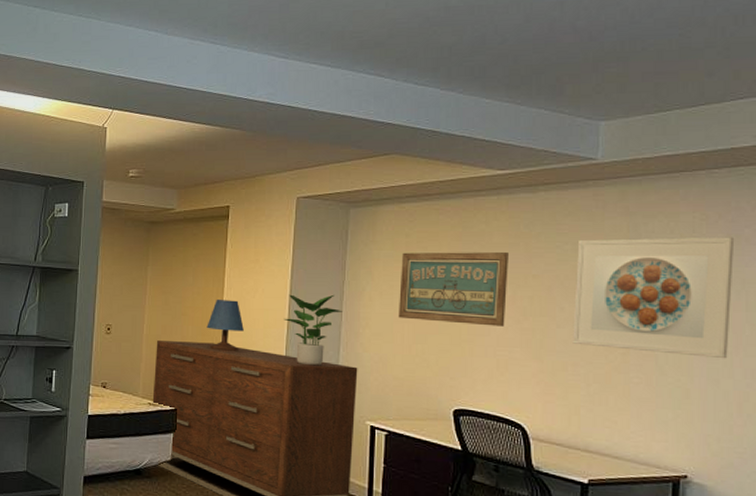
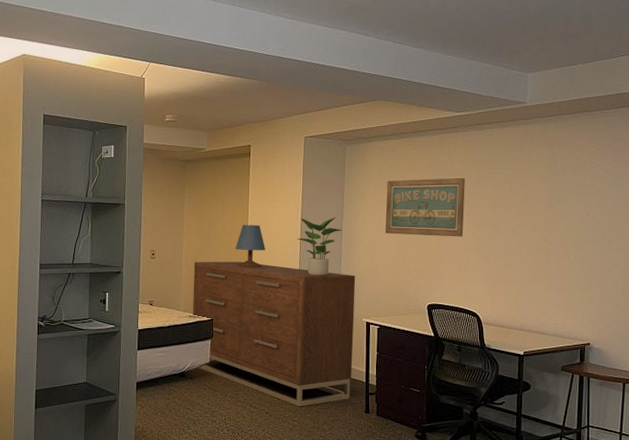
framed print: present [571,237,735,359] -> none [510,161,619,254]

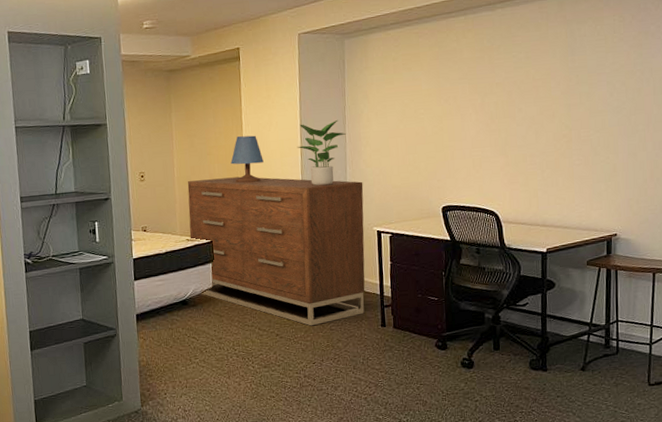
wall art: present [385,177,465,237] -> none [391,65,477,134]

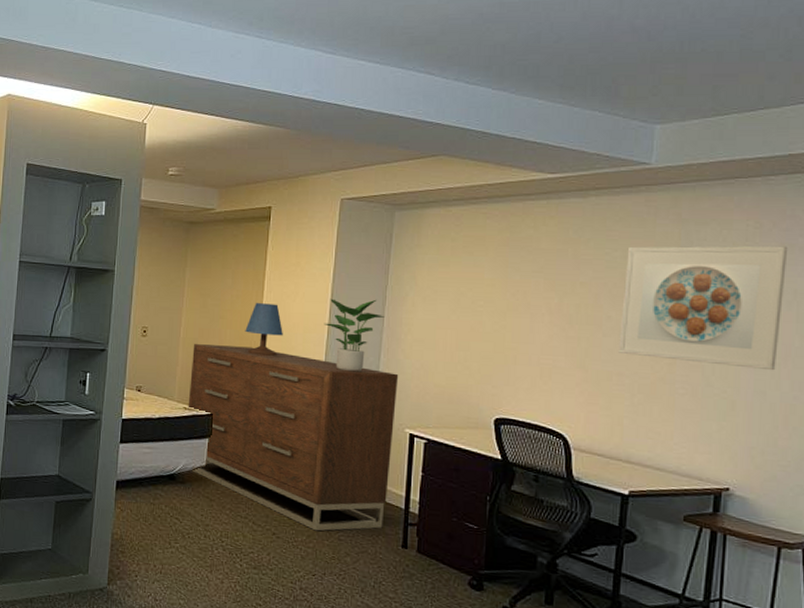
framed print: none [528,34,644,139] -> present [617,245,788,371]

